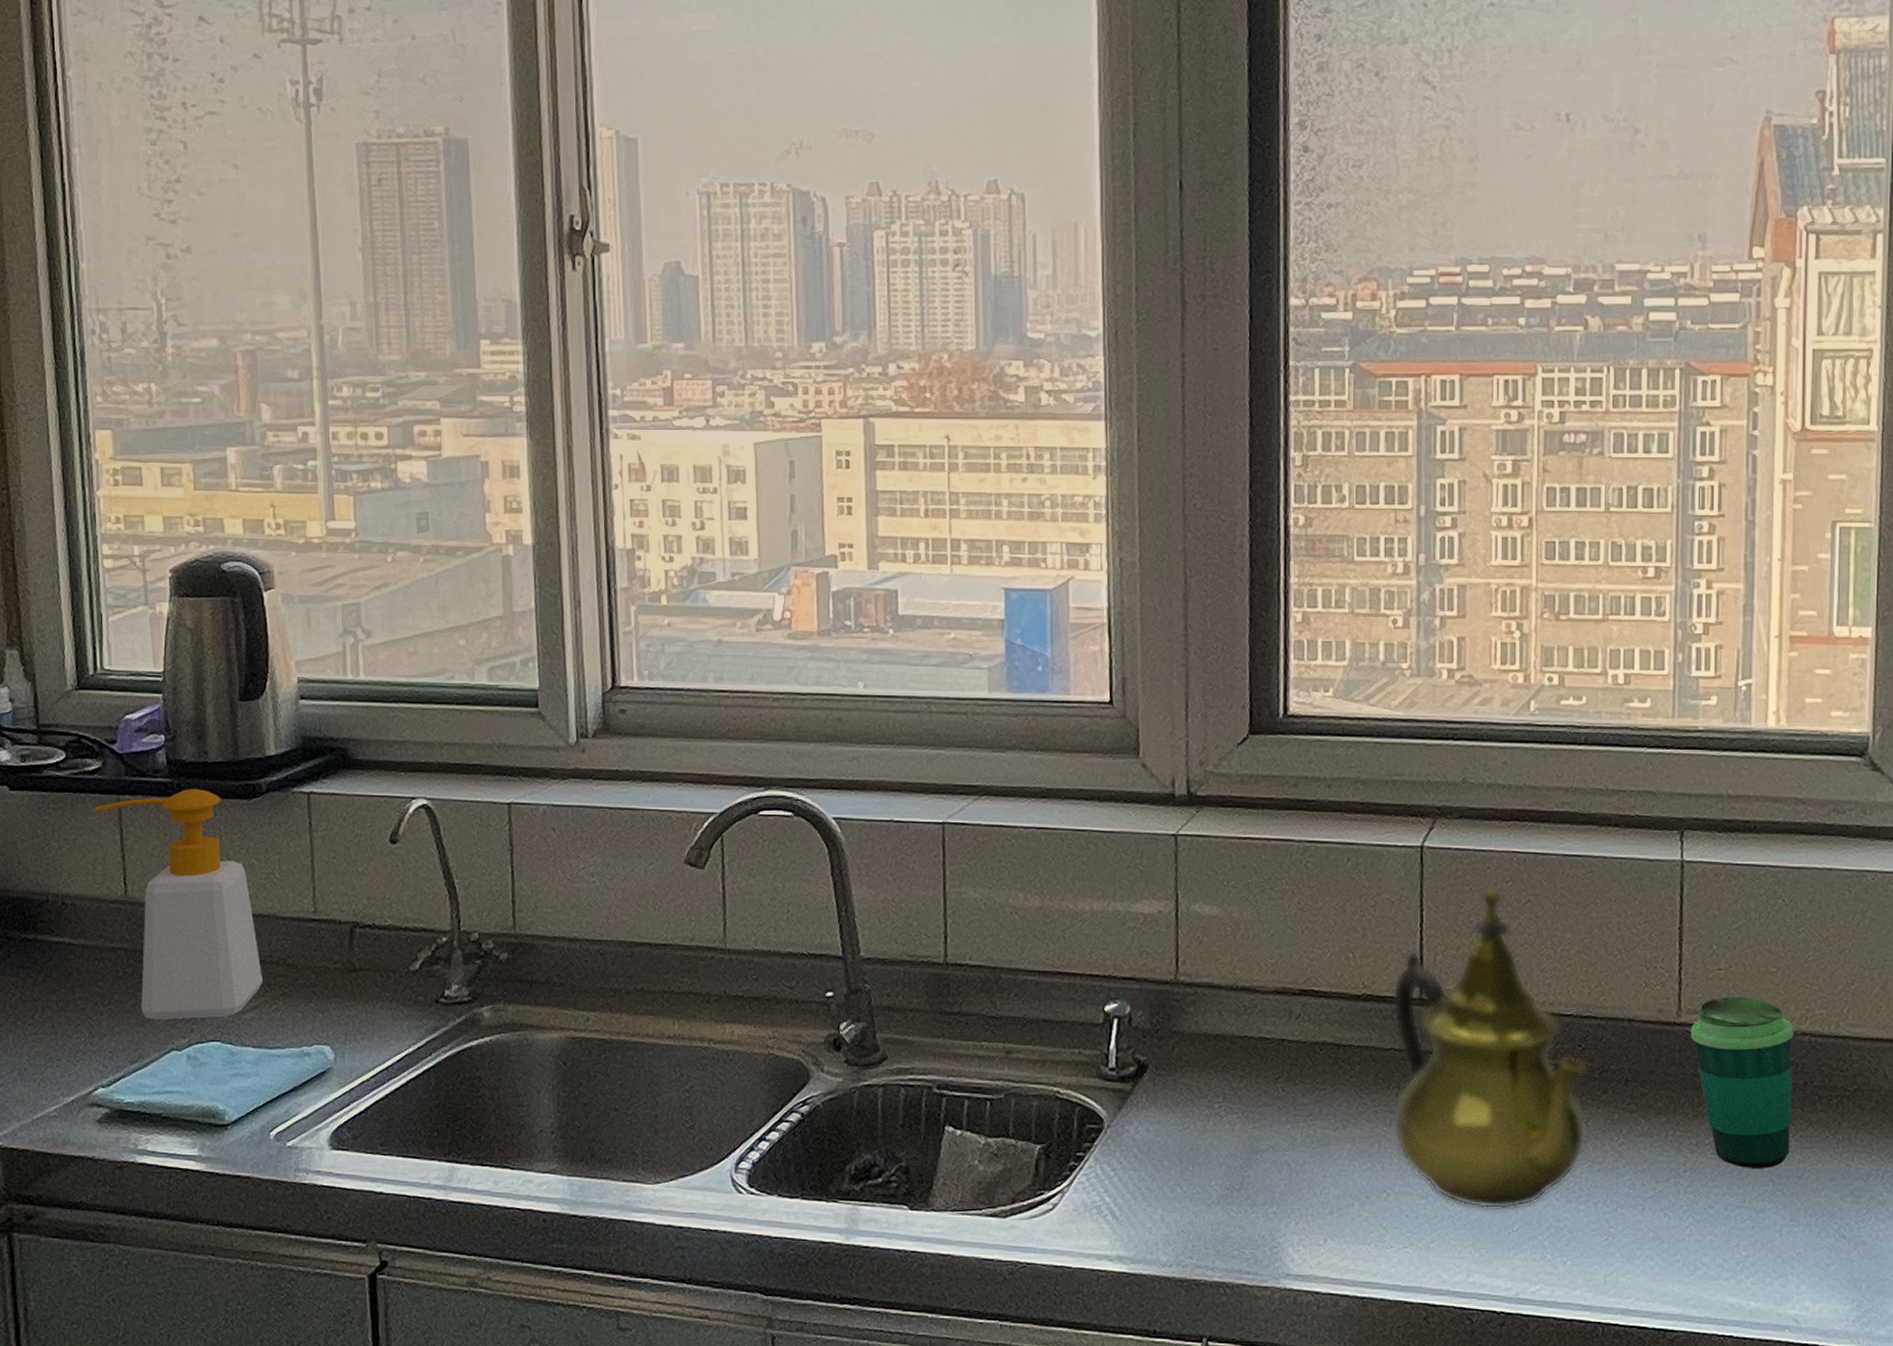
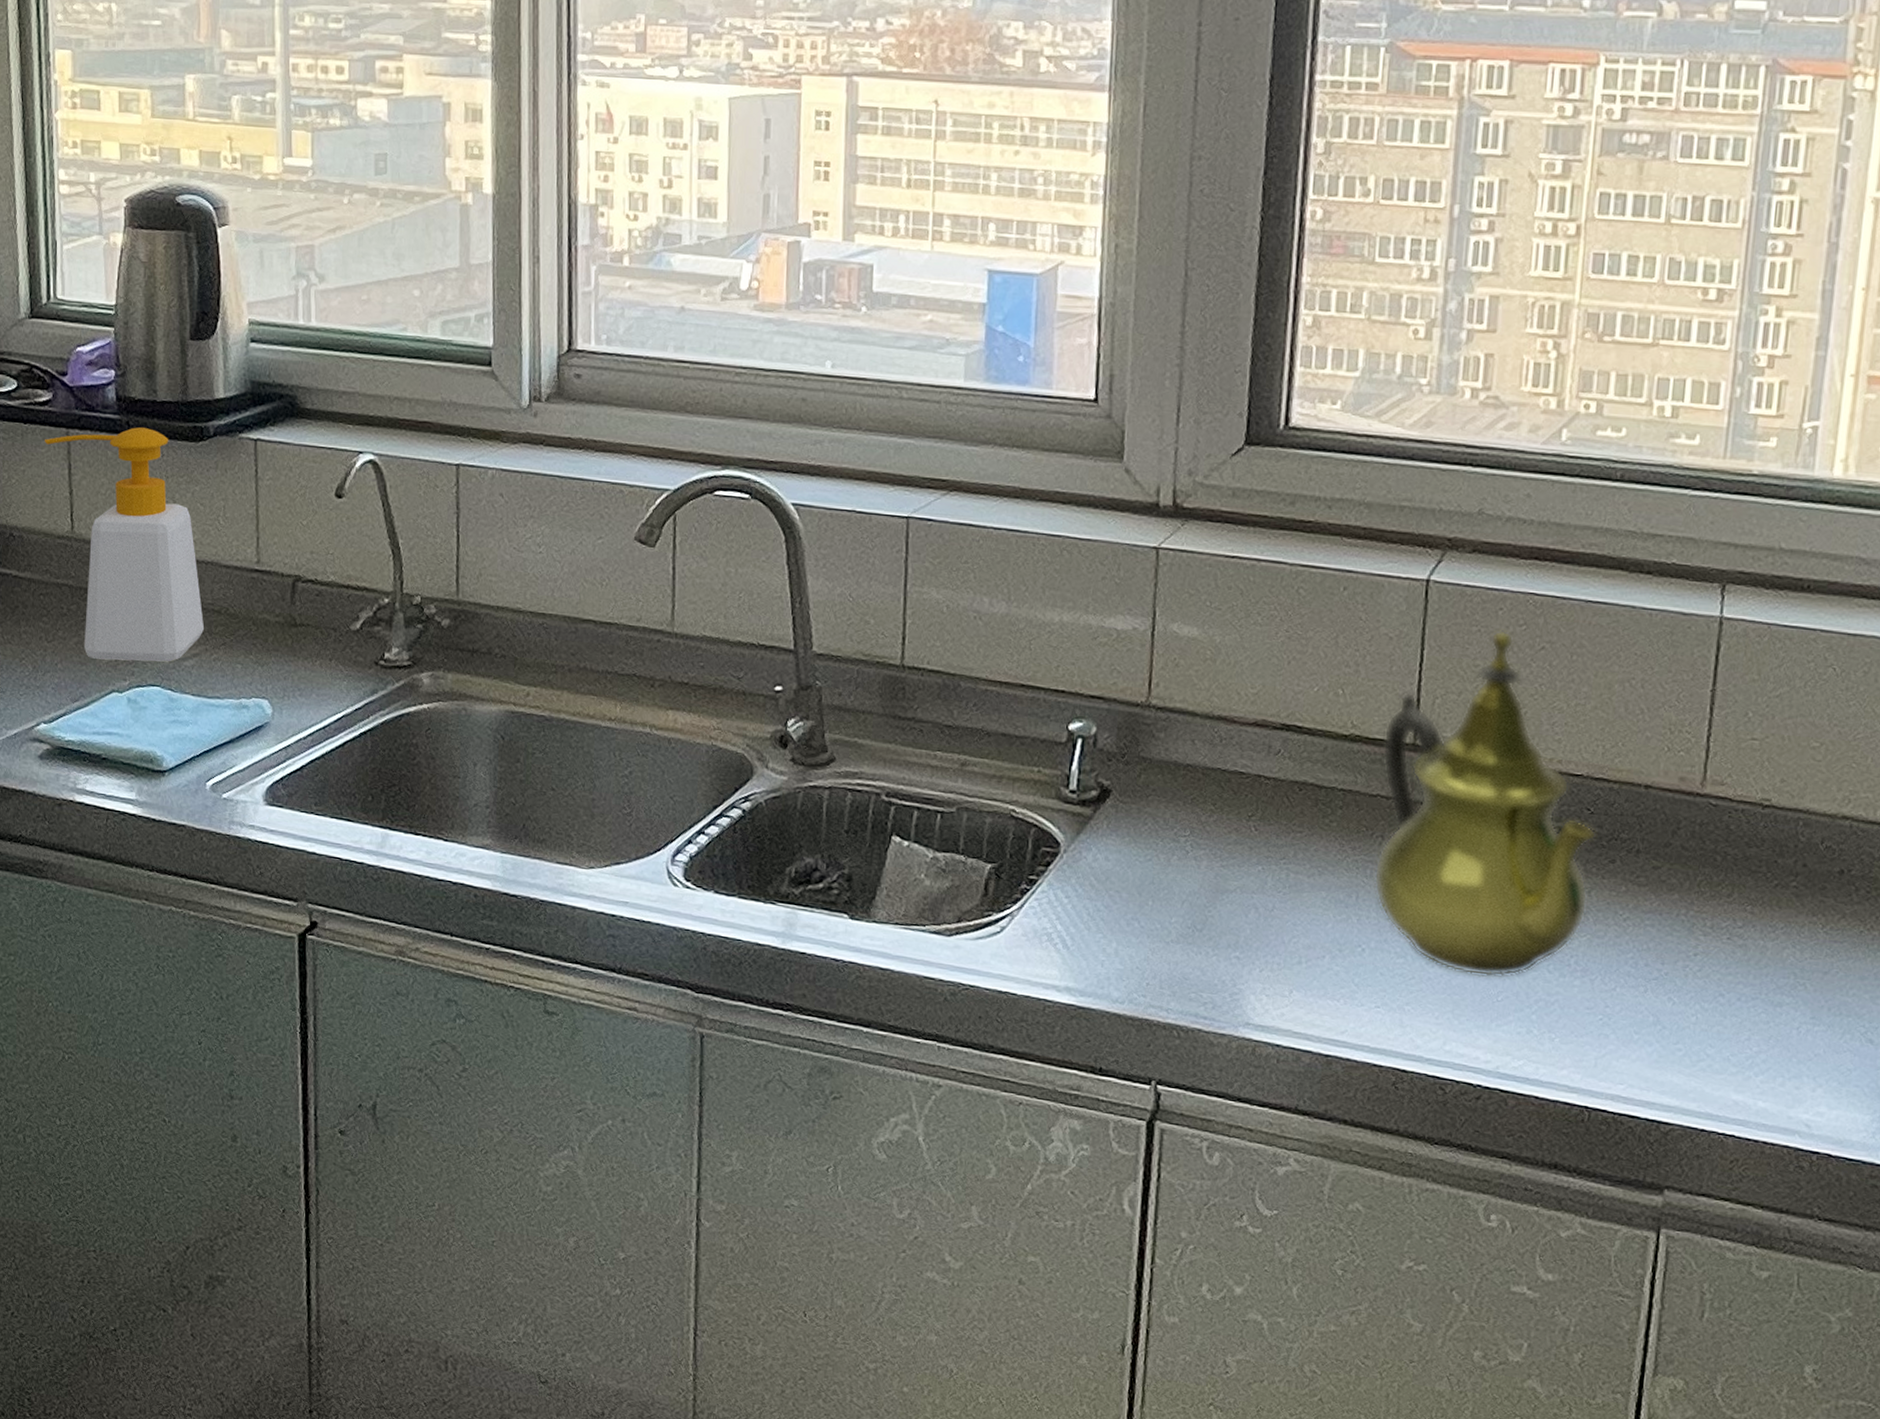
cup: present [1691,997,1794,1169] -> none [1715,770,1834,960]

